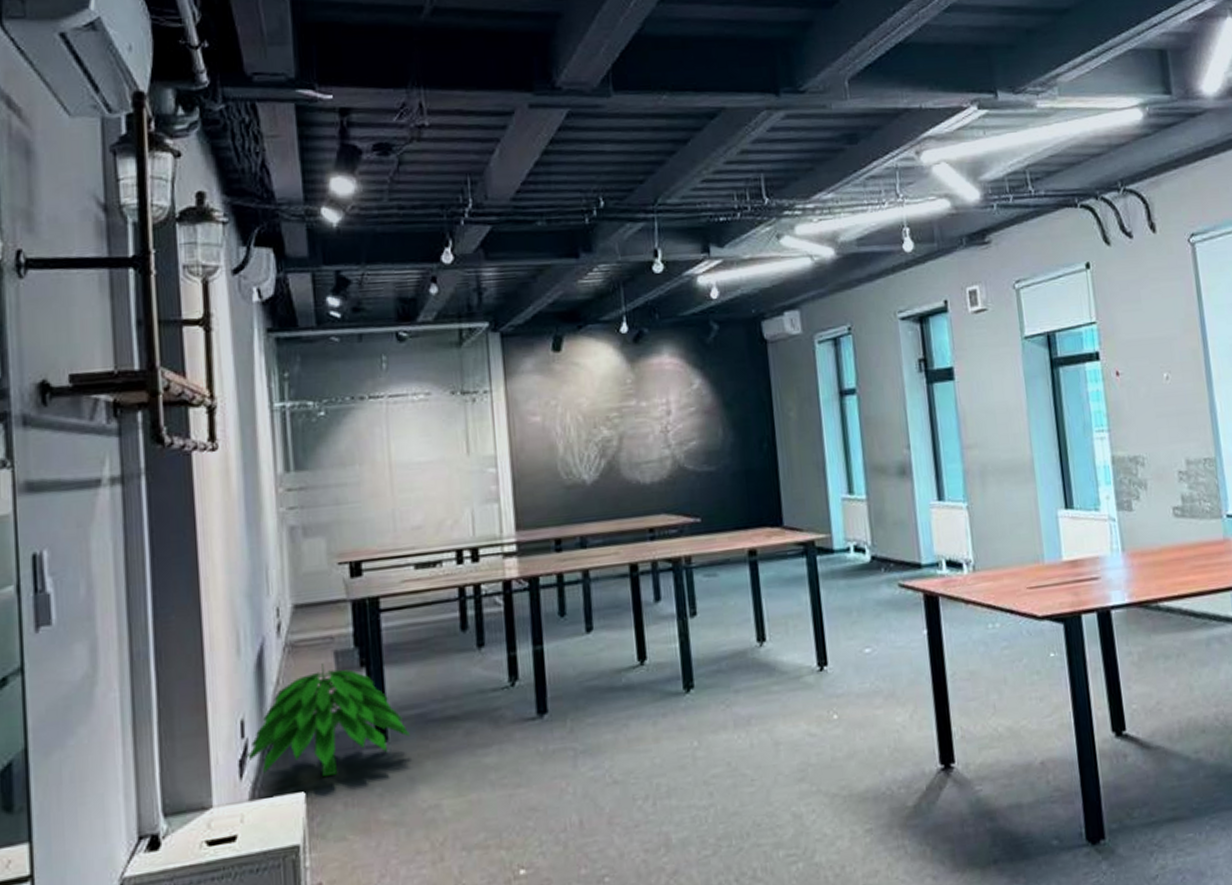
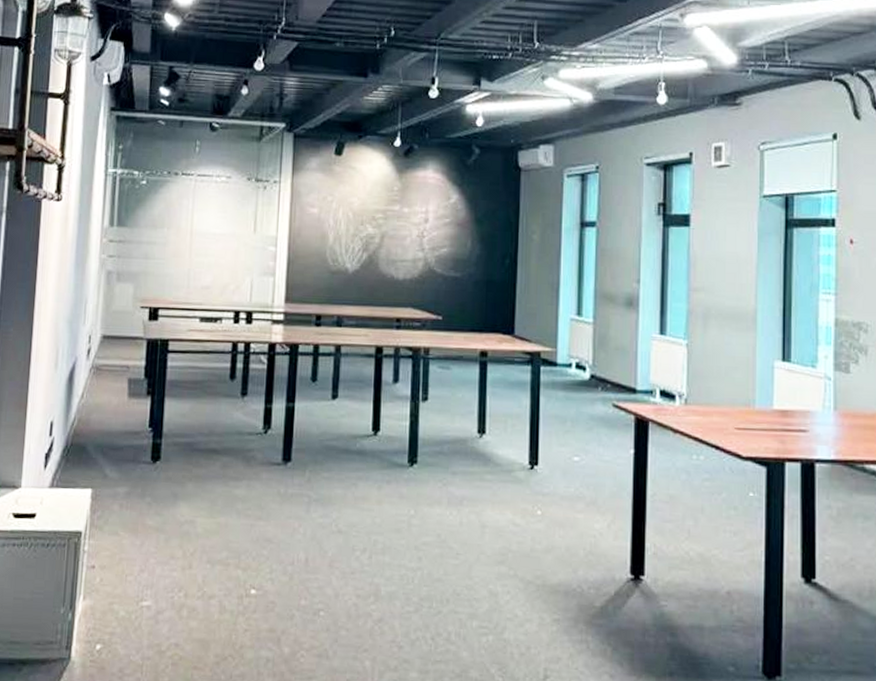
indoor plant: present [246,663,410,778] -> none [51,387,178,481]

